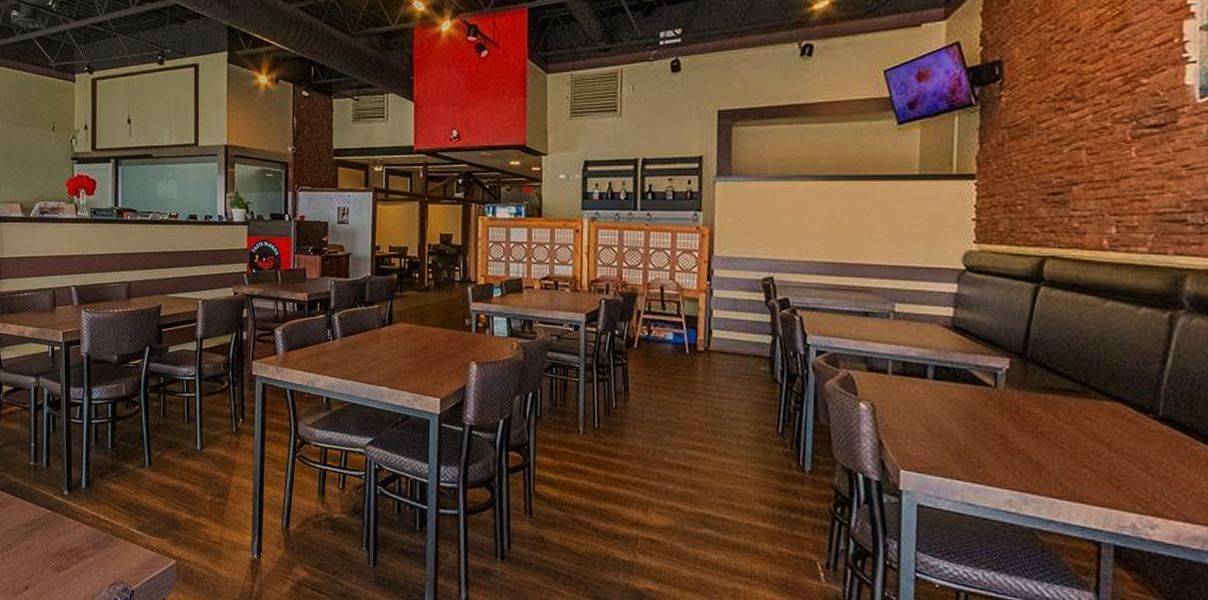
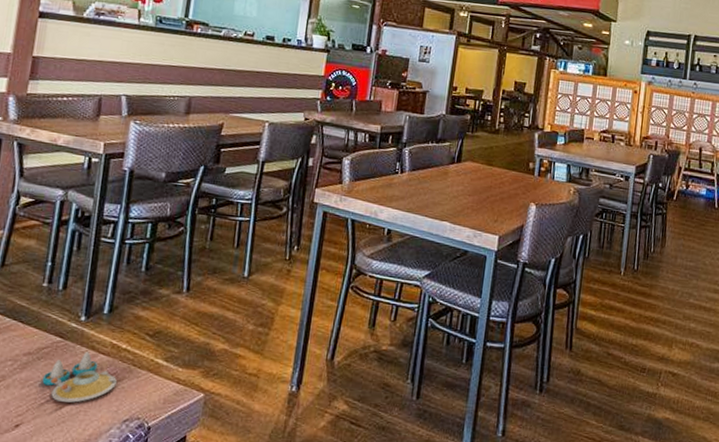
salt and pepper shaker set: none [41,522,100,568] -> present [42,351,117,403]

